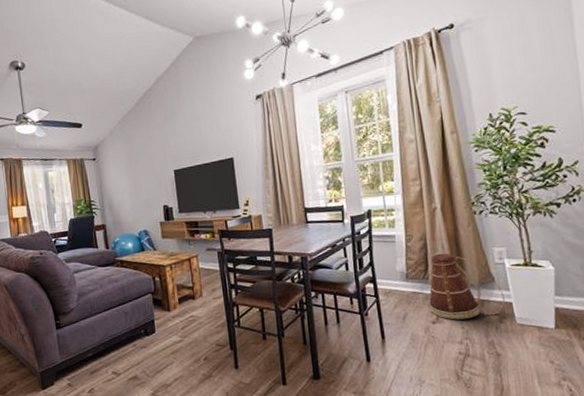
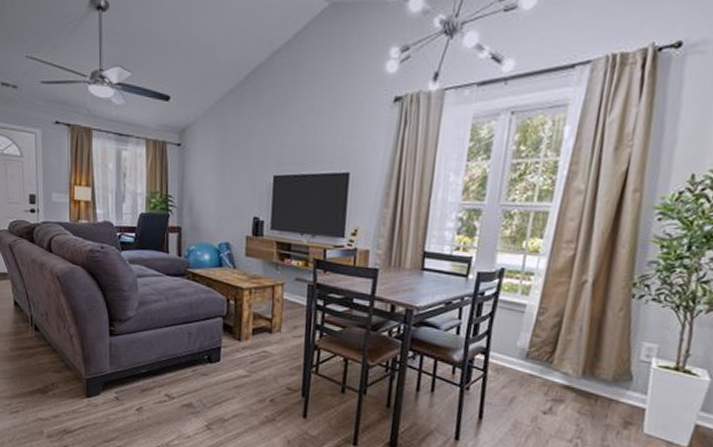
basket: present [429,253,505,320] -> none [544,336,639,419]

